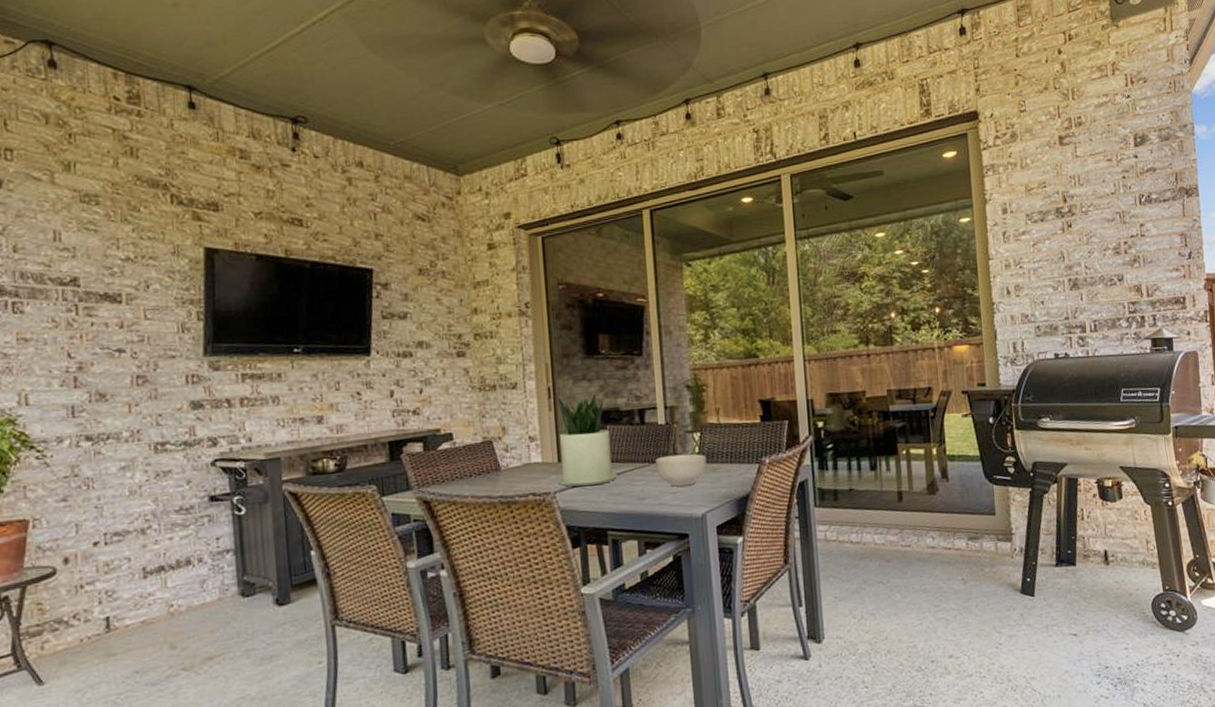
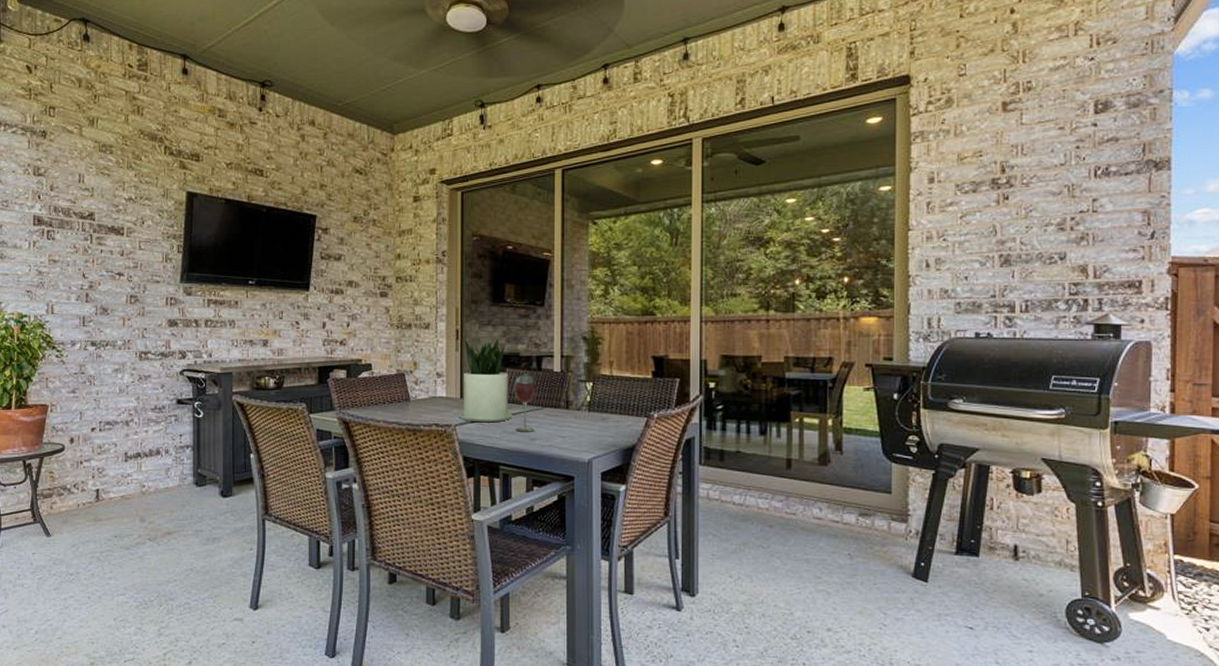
wineglass: none [616,429,642,493] -> present [514,374,536,432]
bowl: present [654,453,707,487] -> none [548,401,598,431]

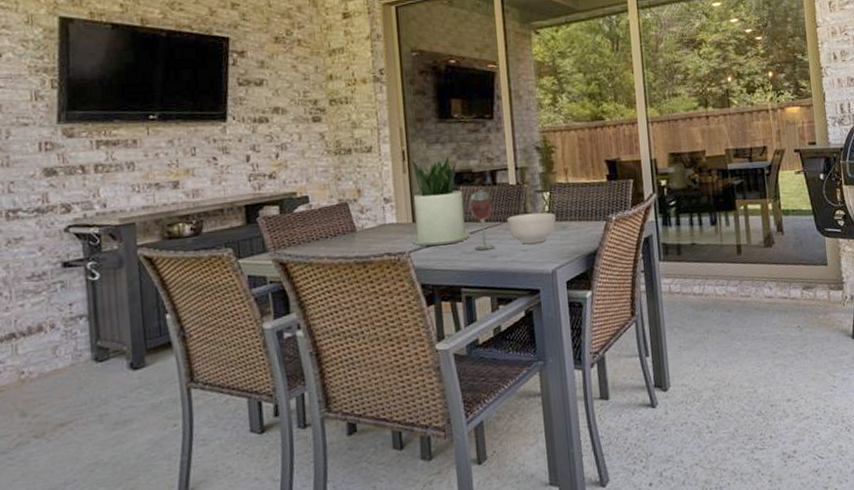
bowl: none [548,401,598,431] -> present [506,212,557,245]

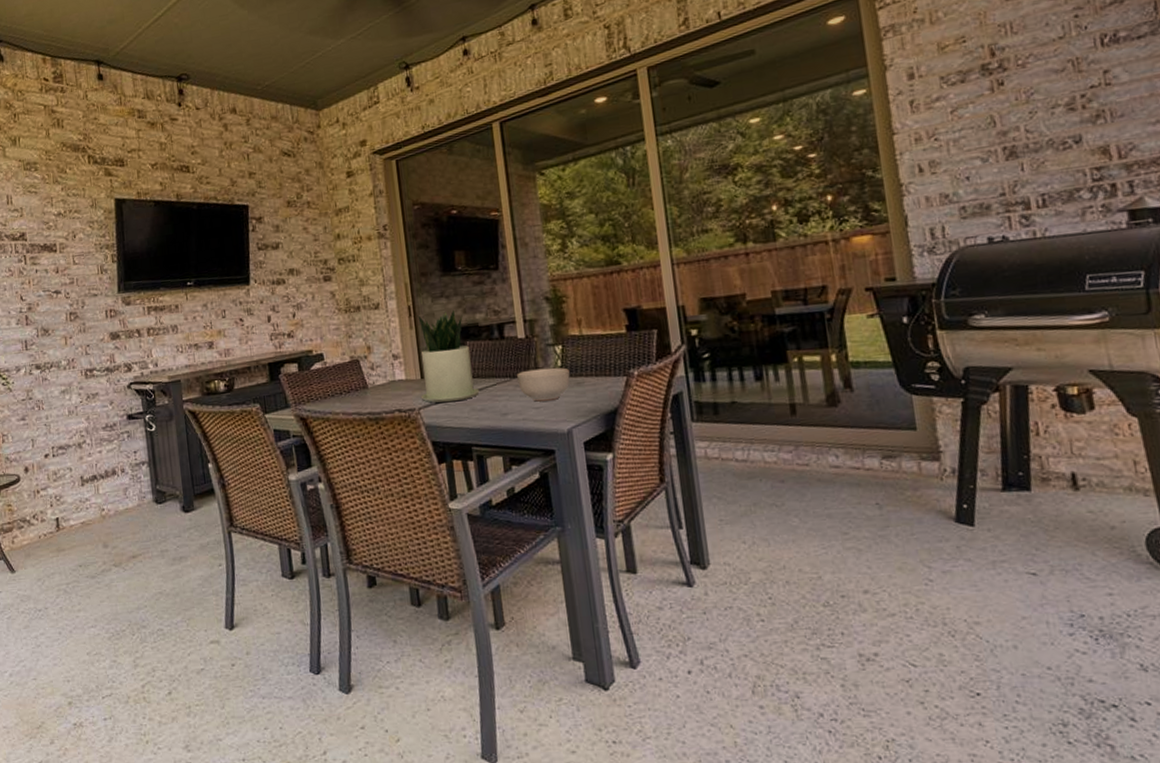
wineglass: present [469,189,494,251] -> none [477,344,504,408]

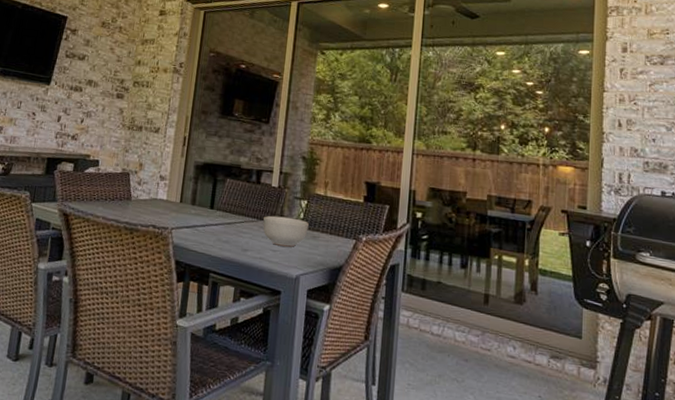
planter: present [417,309,480,403] -> none [175,146,229,230]

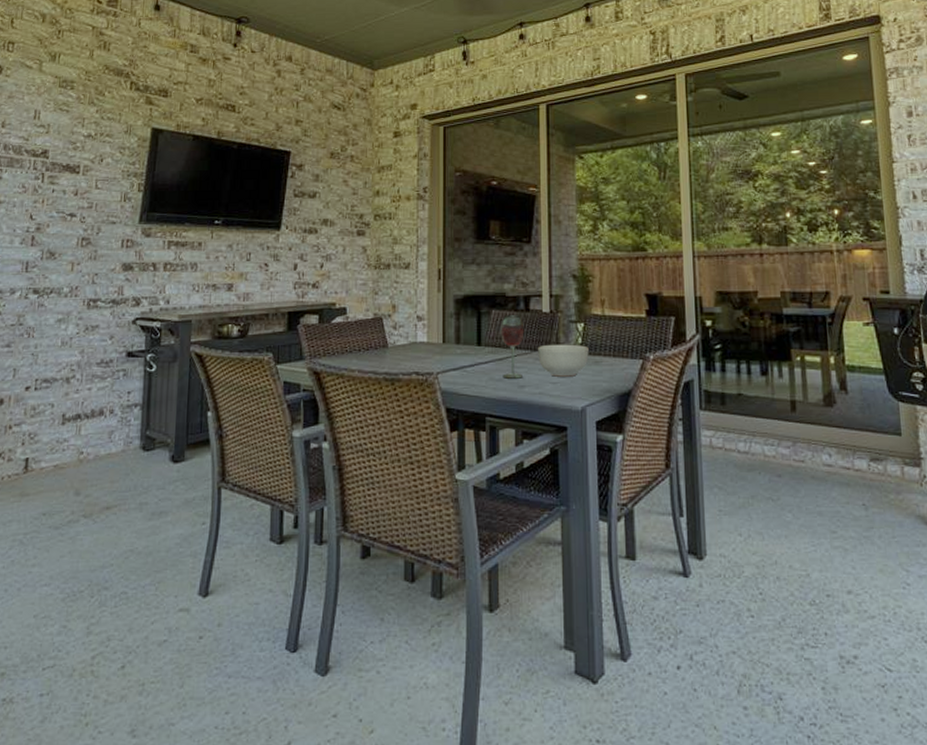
wineglass: none [229,185,254,243] -> present [501,315,525,379]

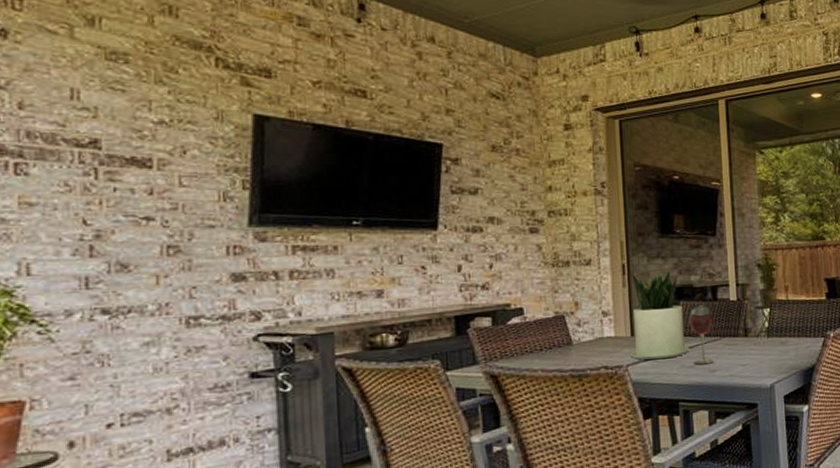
planter: none [440,277,500,370] -> present [629,270,690,360]
bowl: present [537,344,590,377] -> none [726,328,776,359]

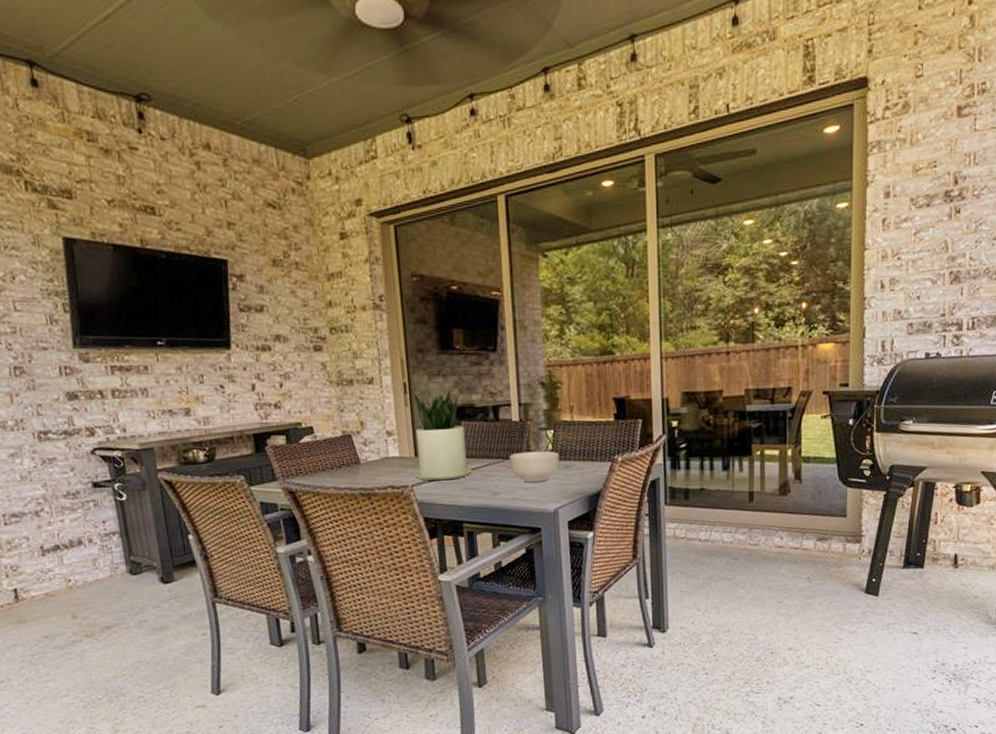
wineglass: present [689,305,714,365] -> none [471,425,496,487]
bowl: none [726,328,776,359] -> present [508,450,560,483]

